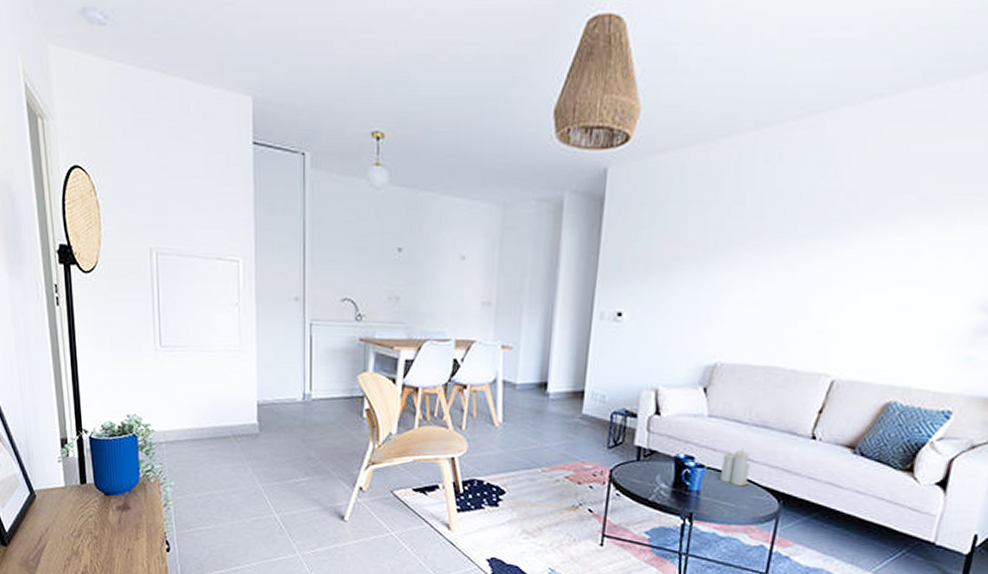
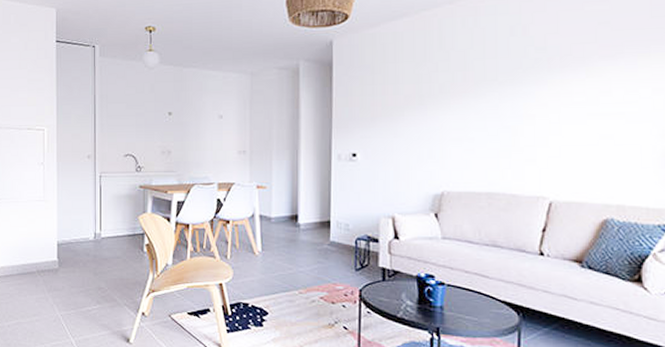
candle: present [719,449,750,487] -> none [459,267,488,302]

